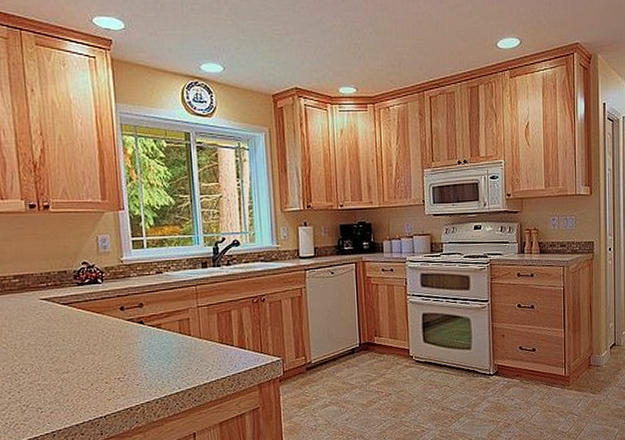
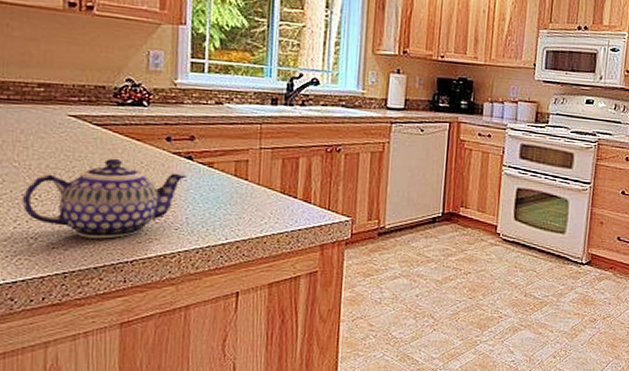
teapot: none [12,330,141,401] -> present [21,158,187,239]

